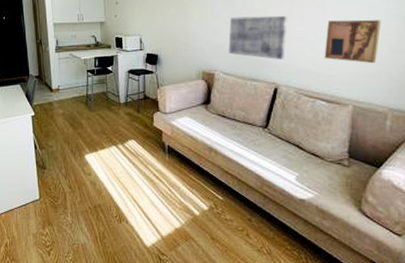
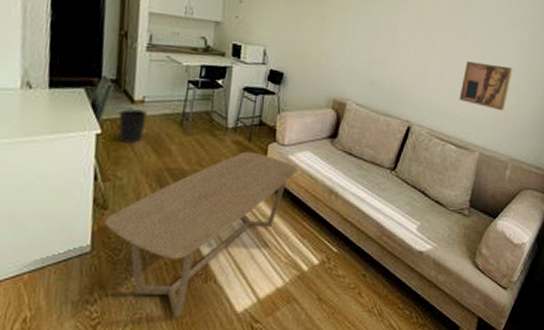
wastebasket: none [44,96,62,121] -> present [118,109,147,143]
coffee table: none [46,120,180,249] -> present [105,151,298,318]
wall art: present [228,15,287,59] -> none [365,41,429,96]

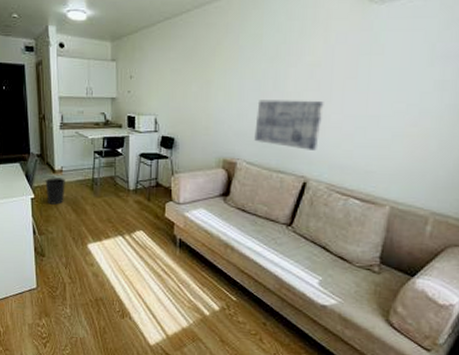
coffee table: present [105,151,298,318] -> none [44,210,194,344]
wall art: none [365,41,429,96] -> present [254,100,324,150]
wall art: present [459,61,513,111] -> none [362,109,433,161]

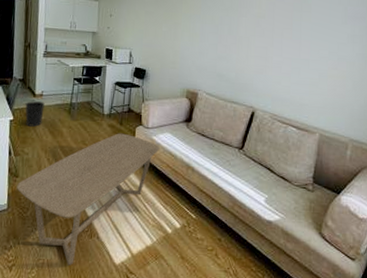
coffee table: none [44,210,194,344] -> present [17,133,160,265]
wall art: present [254,100,324,150] -> none [213,41,268,85]

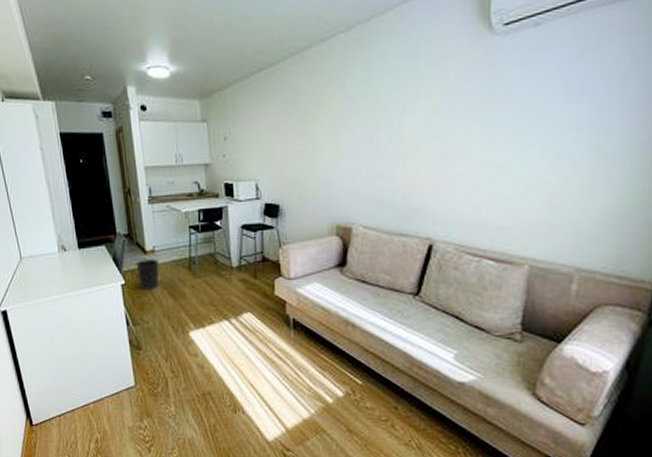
coffee table: present [17,133,160,265] -> none [141,288,308,444]

